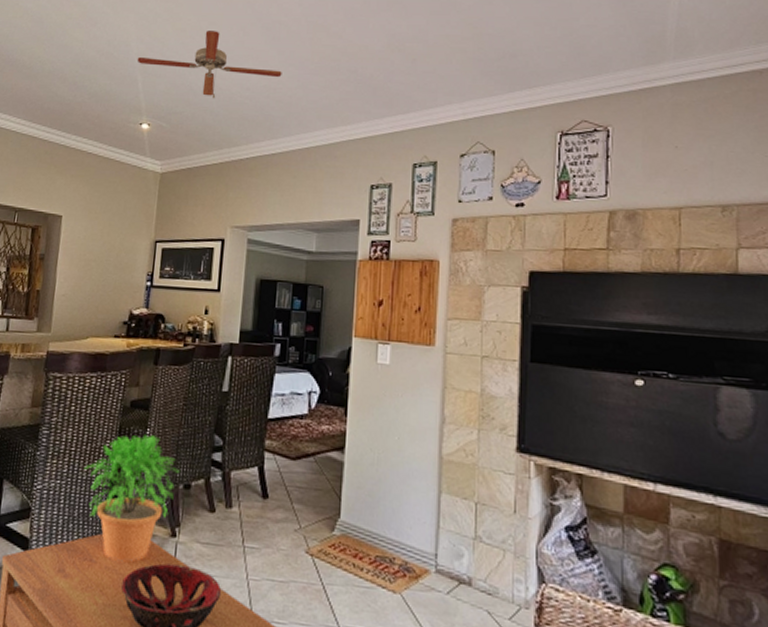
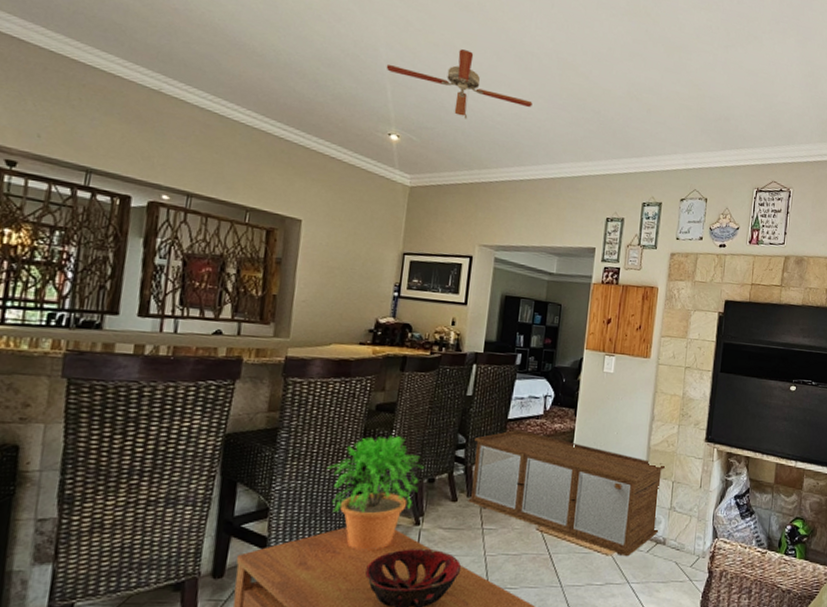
storage cabinet: none [227,431,465,598] -> present [468,429,666,557]

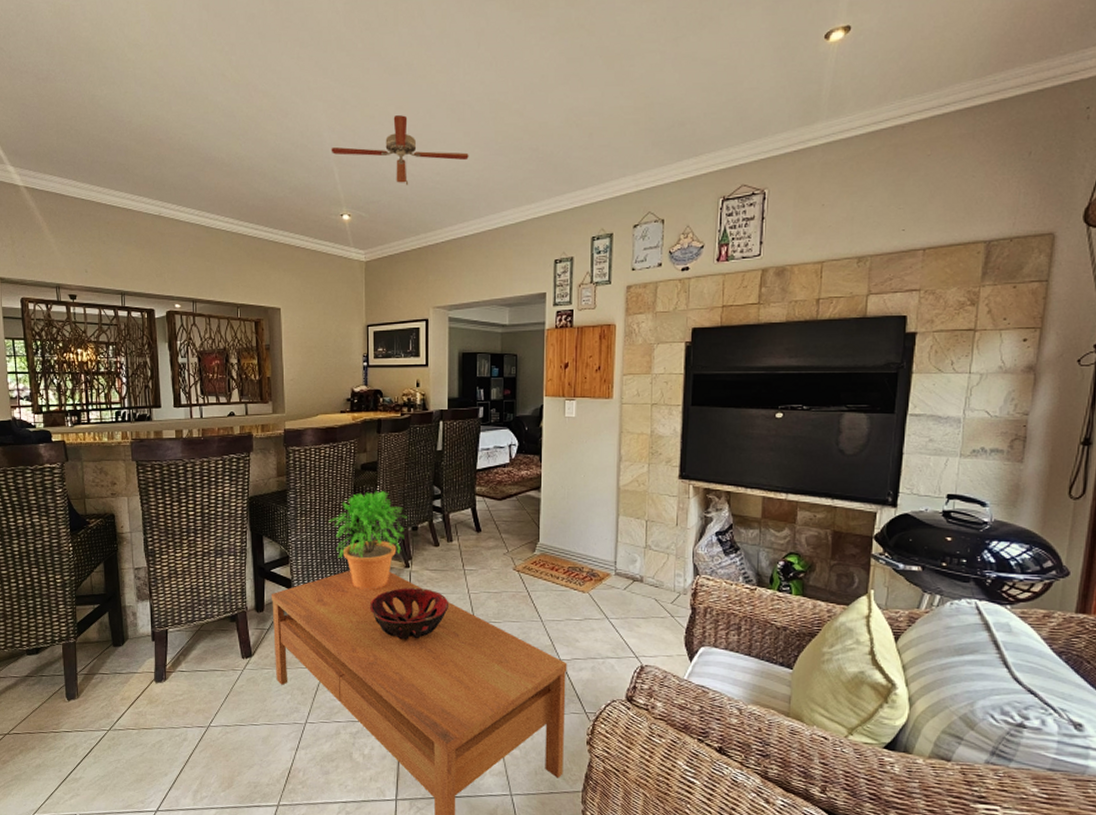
storage cabinet: present [468,429,666,557] -> none [448,478,638,594]

